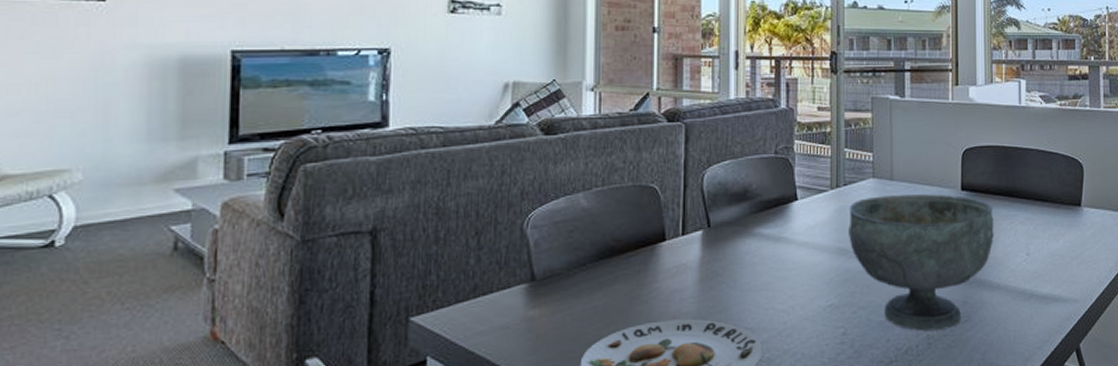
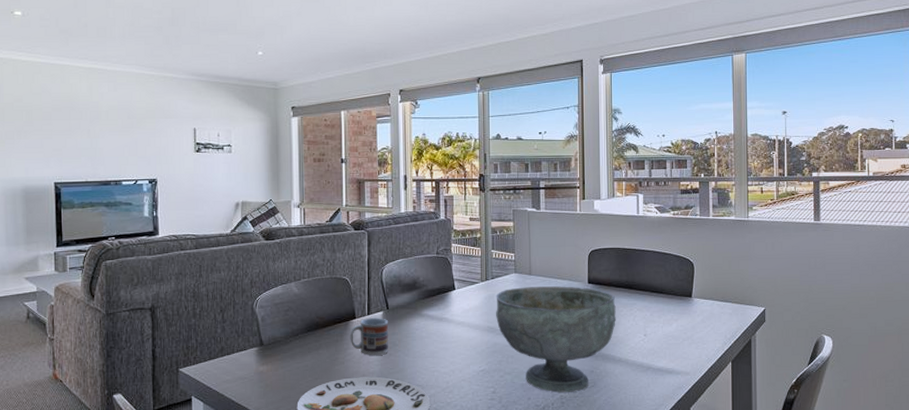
cup: none [657,238,710,291] -> present [350,317,389,356]

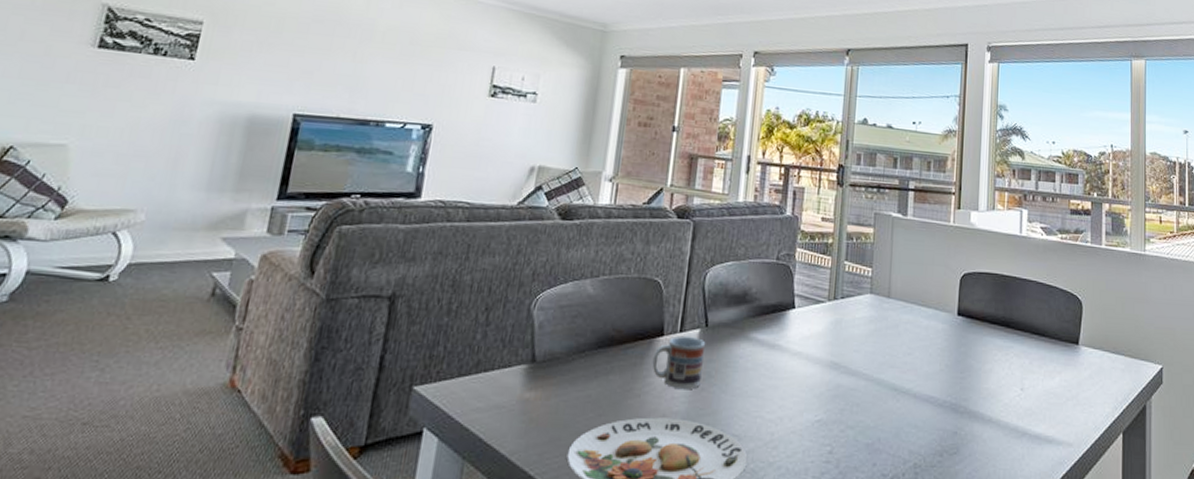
decorative bowl: present [496,286,616,393] -> none [842,312,989,460]

